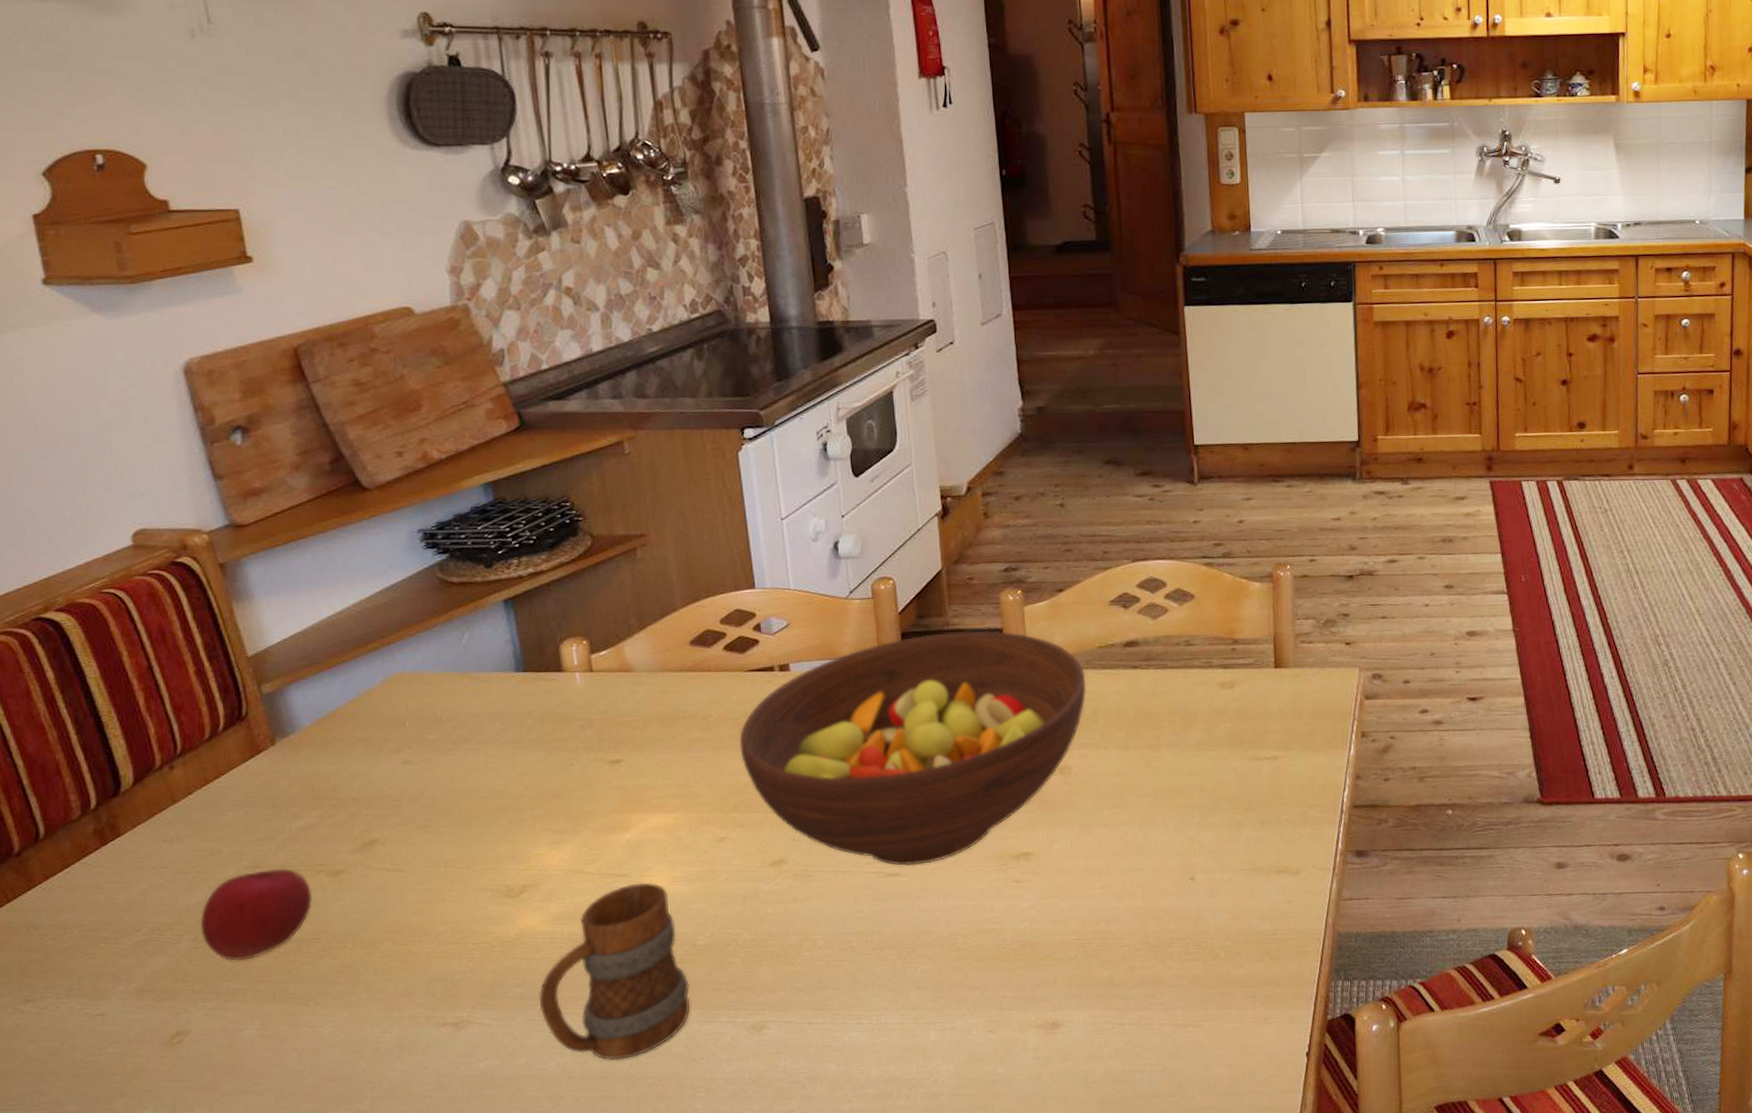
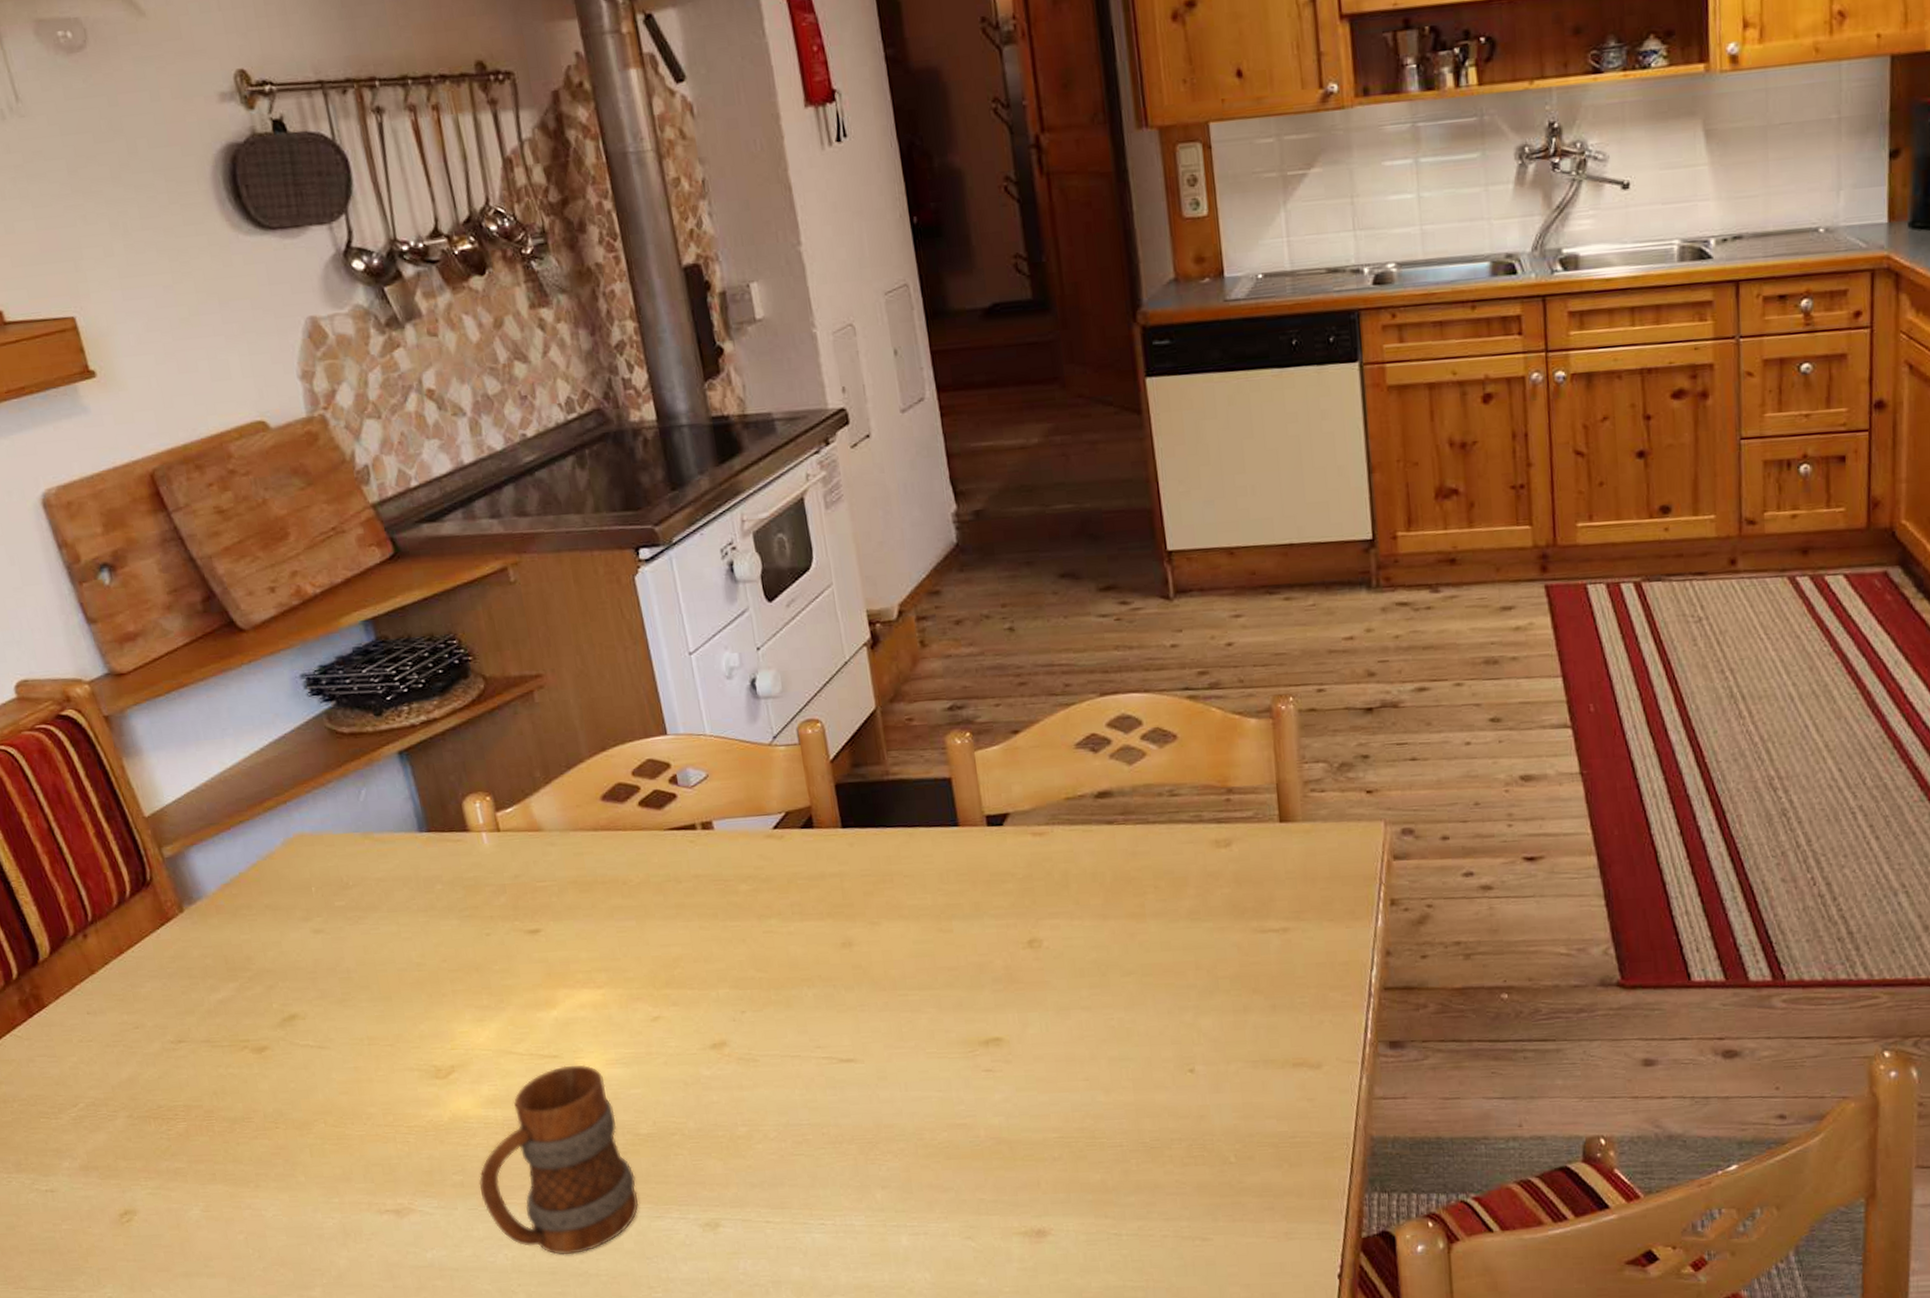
apple: present [200,868,312,961] -> none [132,1043,241,1140]
fruit bowl: present [739,631,1087,866] -> none [664,780,1055,1051]

